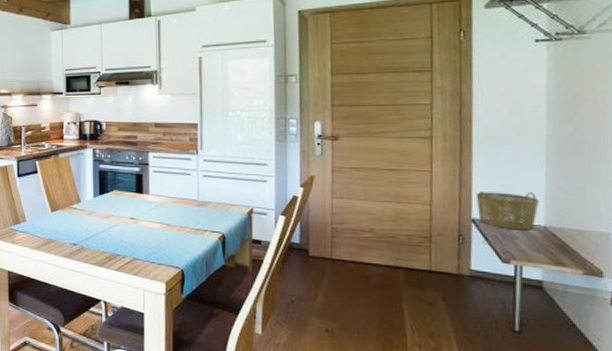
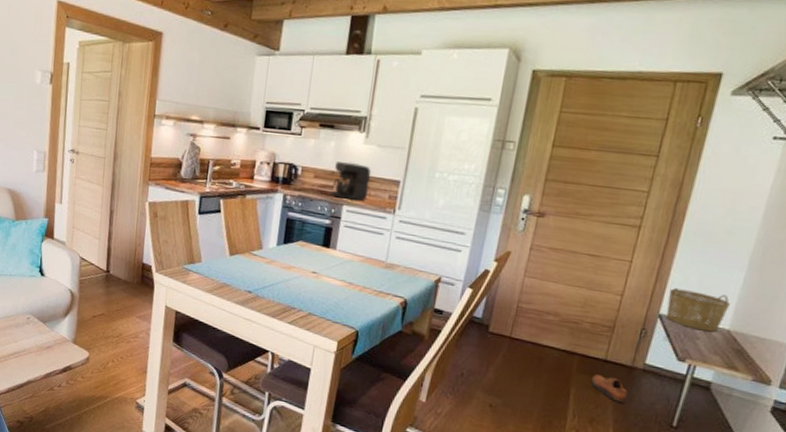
coffee maker: none [135,113,169,147] -> present [330,162,371,201]
shoe: none [420,286,461,313] -> present [590,374,628,403]

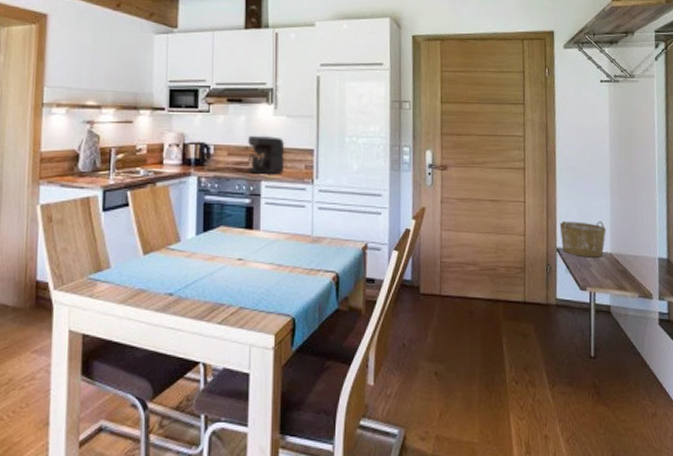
shoe: present [590,374,628,403] -> none [517,318,549,343]

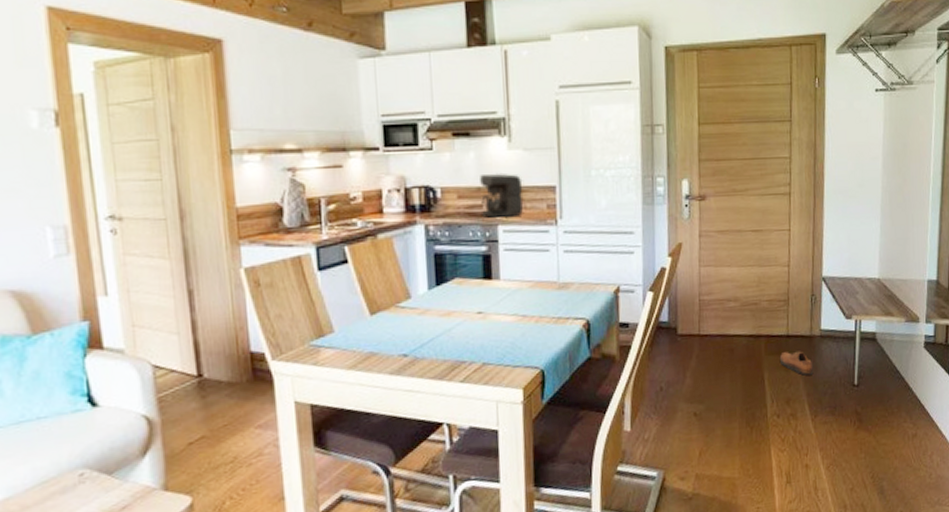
shoe: none [517,318,549,343] -> present [779,351,812,376]
basket: present [560,220,606,258] -> none [827,246,875,285]

